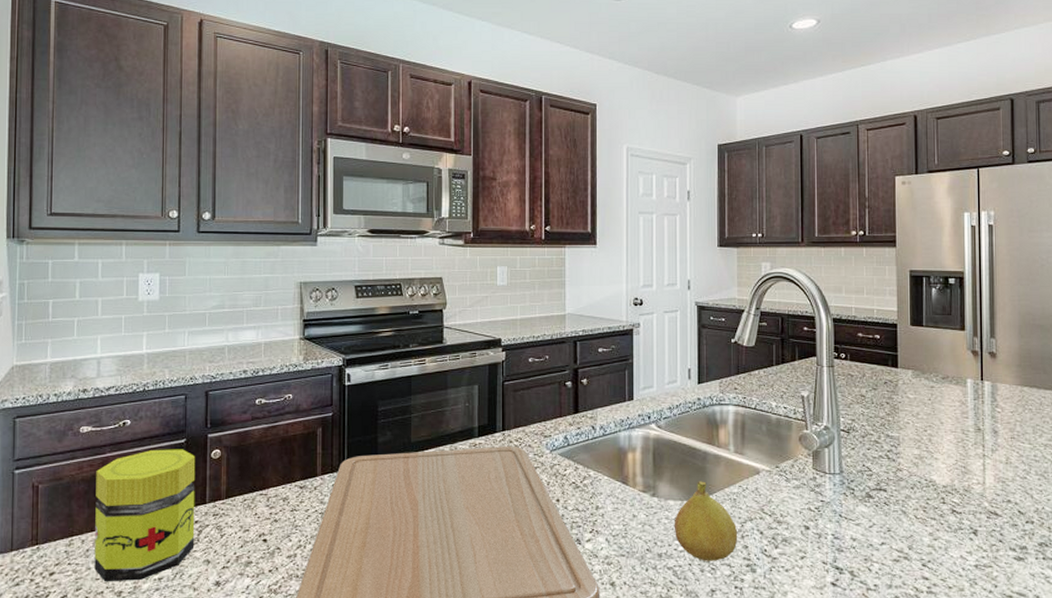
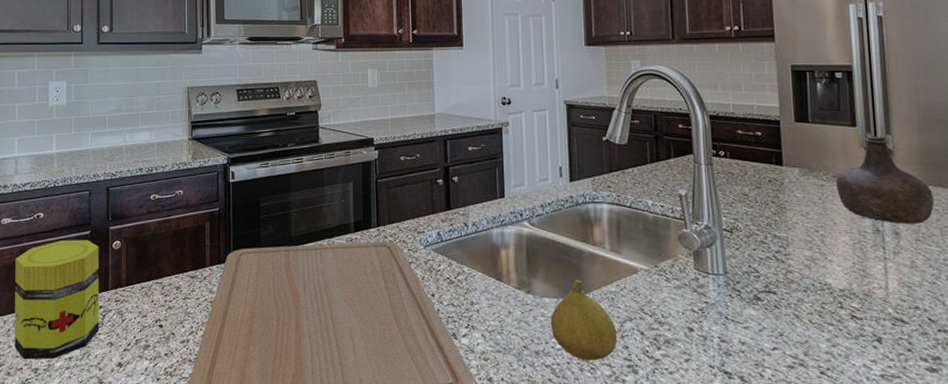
bottle: none [945,339,1028,423] -> present [836,135,934,224]

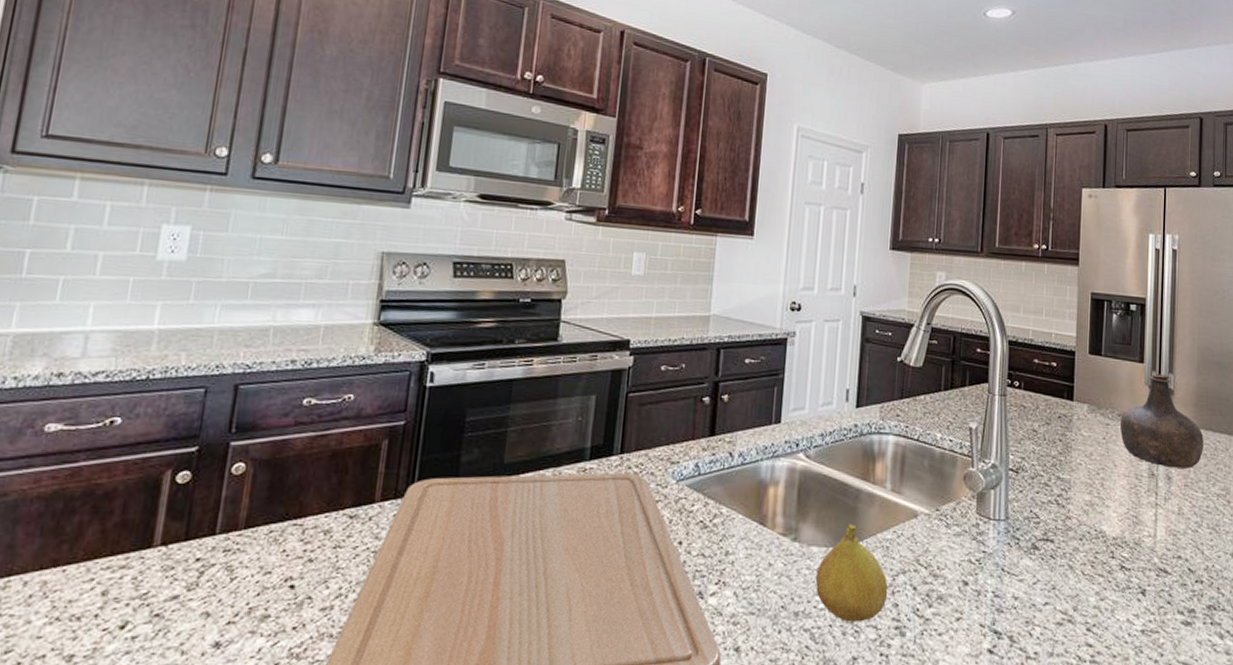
jar: present [15,240,99,360] -> none [37,459,209,642]

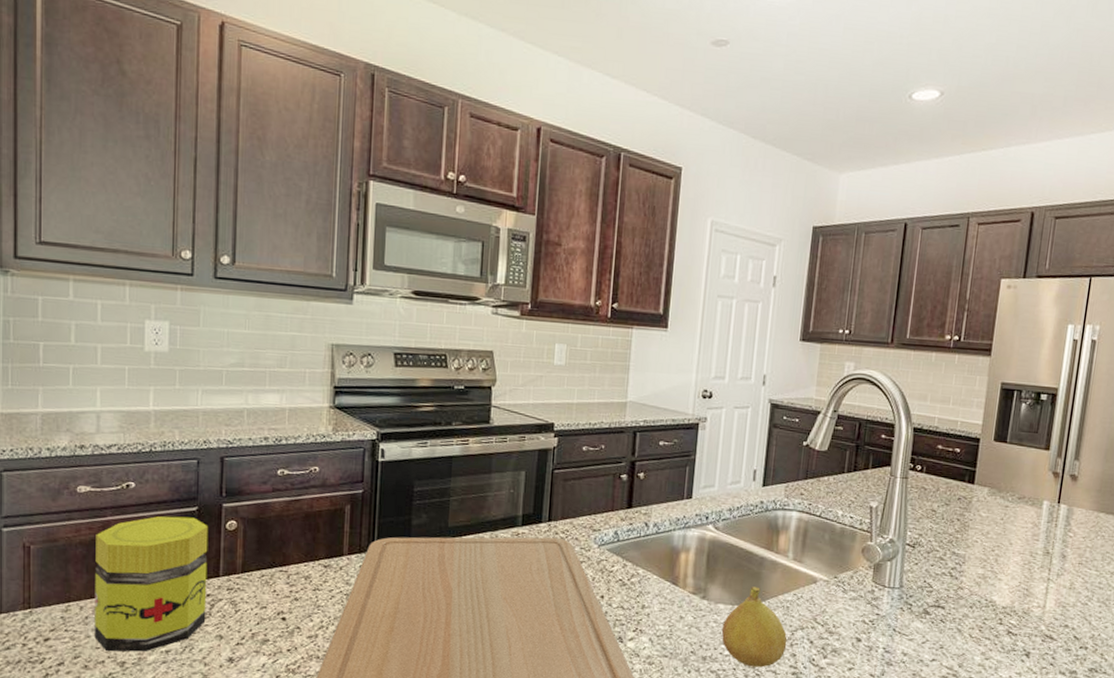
jar: none [37,459,209,642] -> present [94,516,209,652]
bottle: present [1120,373,1204,469] -> none [1019,459,1104,548]

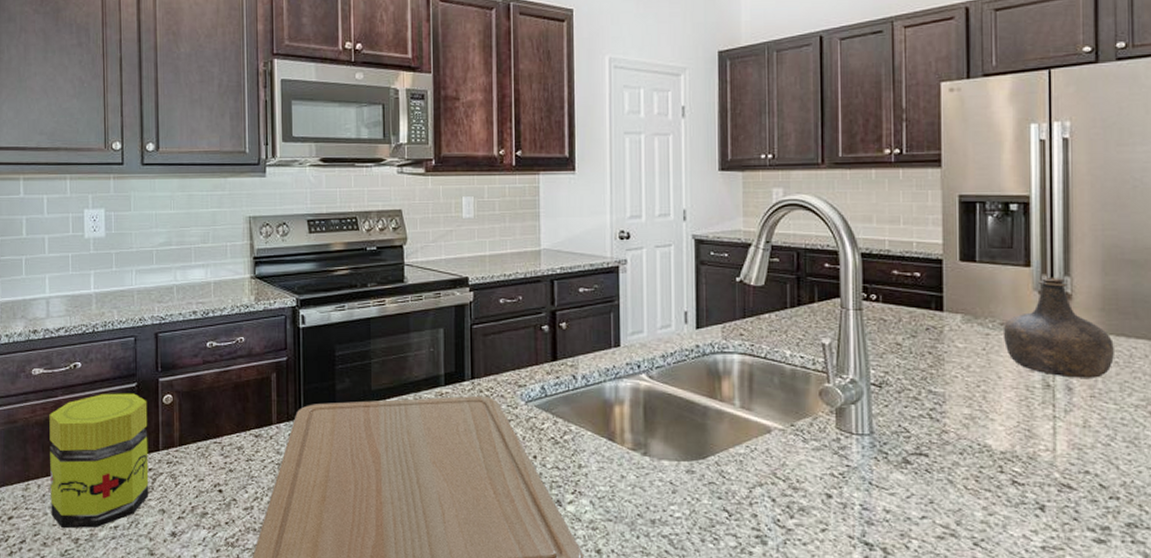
fruit: present [721,586,788,668] -> none [669,439,745,531]
bottle: none [1019,459,1104,548] -> present [1004,277,1114,378]

